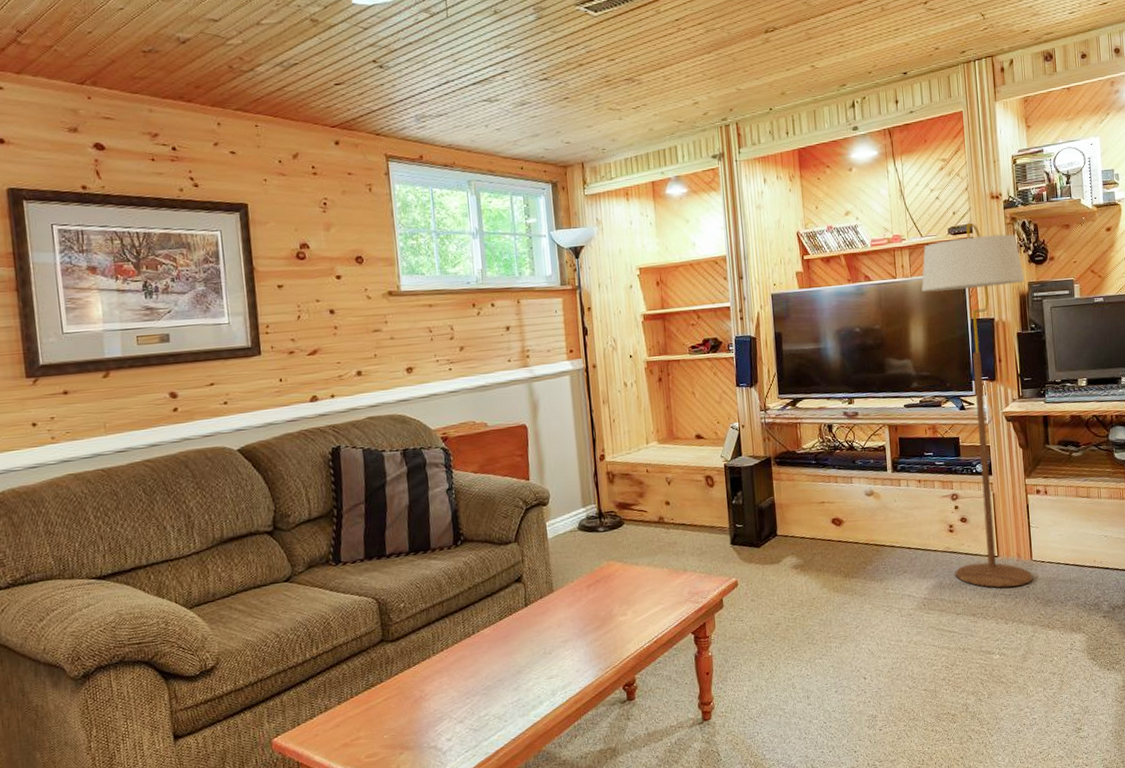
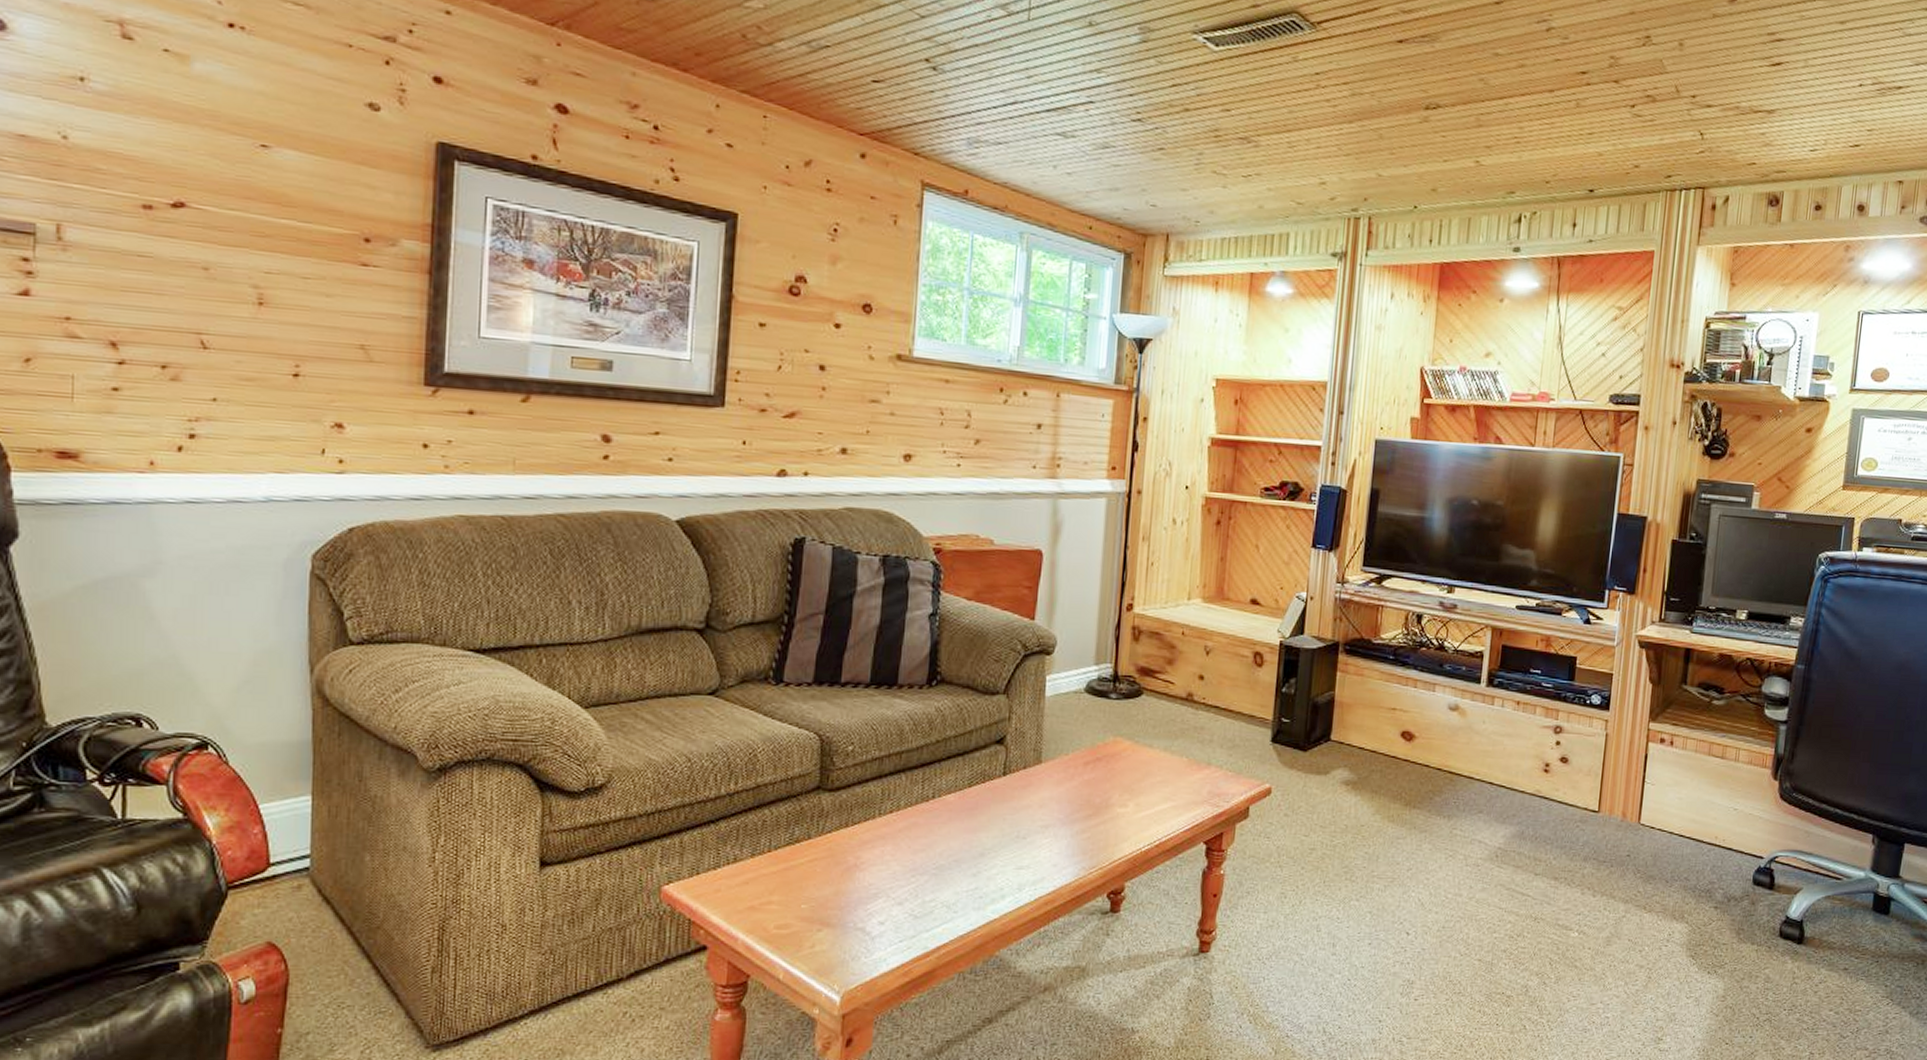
floor lamp: present [921,223,1033,588] -> none [1542,392,1694,853]

